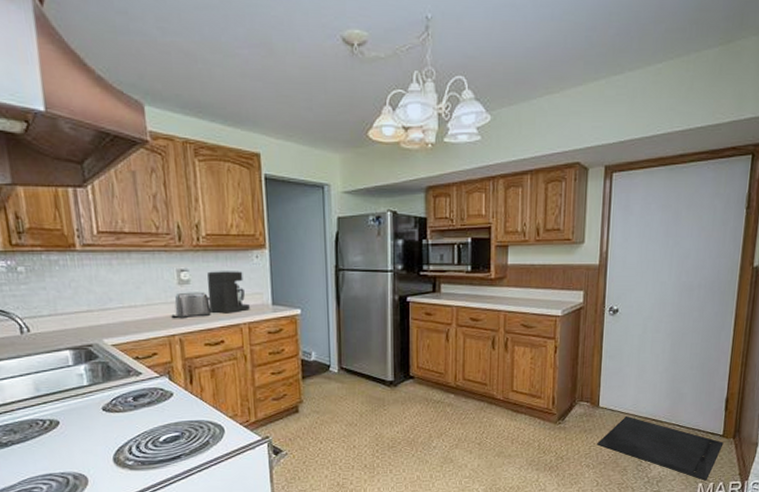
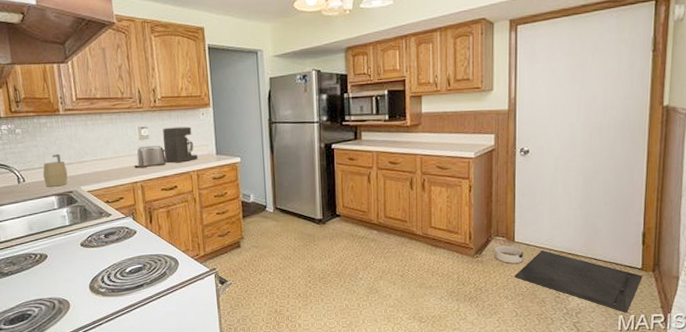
soap dispenser: none [53,298,87,340] -> present [42,153,68,188]
pet bowl: none [577,411,607,431] -> present [494,245,523,264]

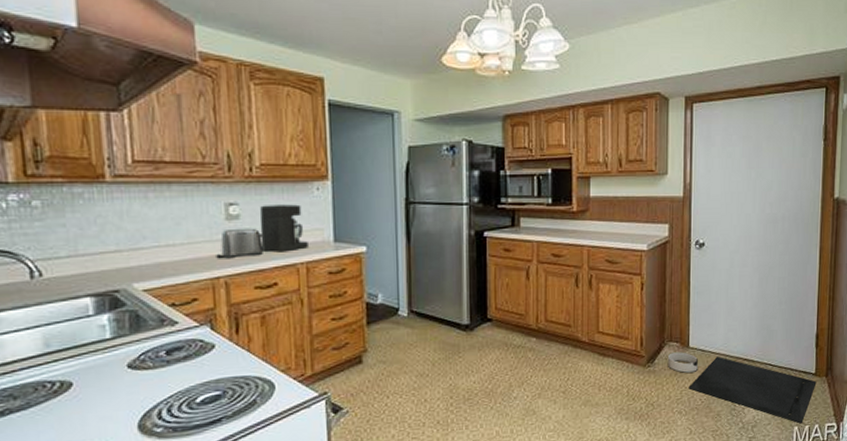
soap dispenser: present [42,153,68,188] -> none [72,237,114,286]

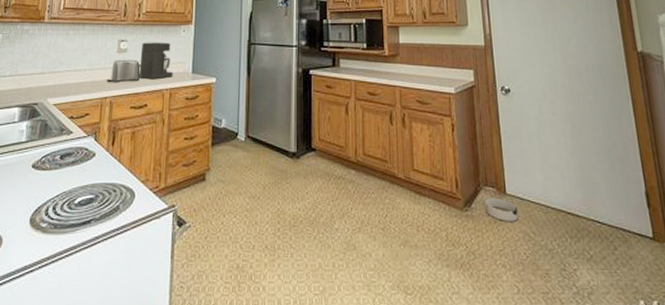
door mat: present [688,356,817,424] -> none [510,206,657,298]

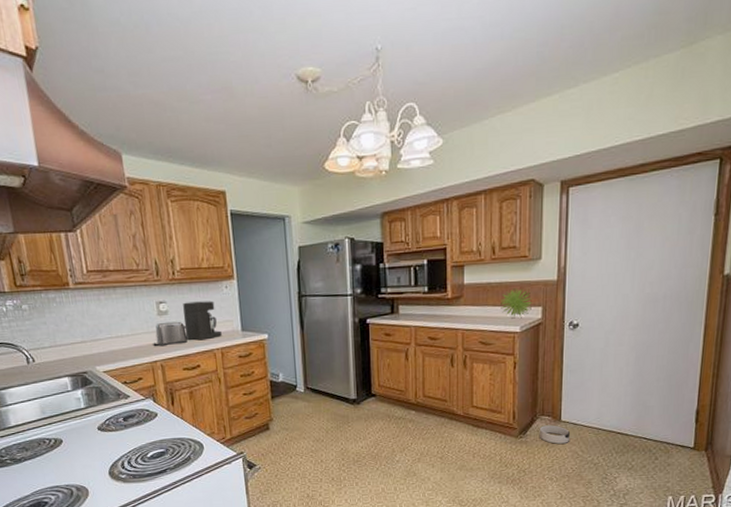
plant: none [434,50,465,80] -> present [501,288,533,318]

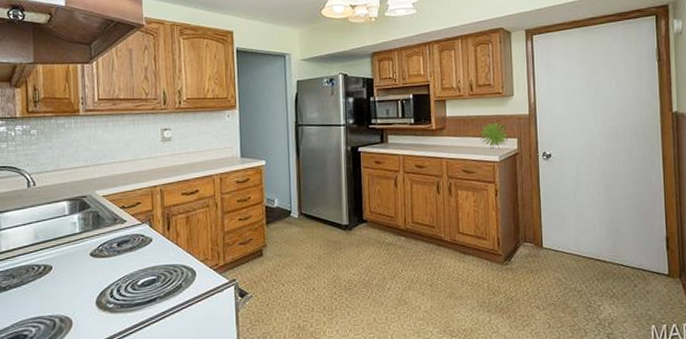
toaster: present [153,321,188,347] -> none [154,147,189,172]
coffee maker: present [183,301,222,341] -> none [186,128,221,166]
pet bowl: present [539,425,570,445] -> none [523,251,552,272]

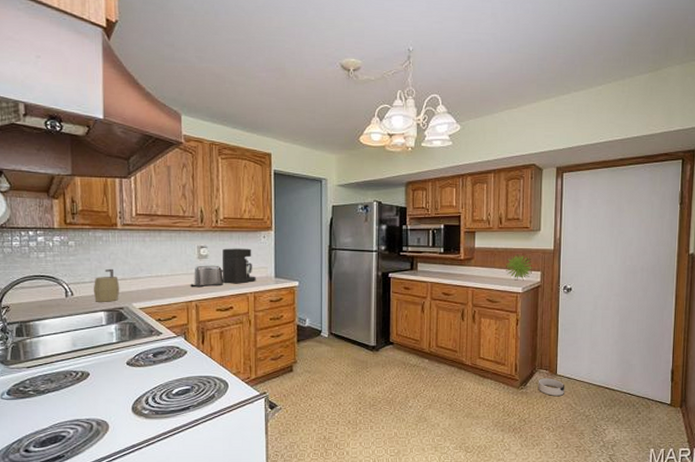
soap dispenser: none [55,156,83,192] -> present [93,268,120,303]
toaster: none [154,147,189,172] -> present [190,265,224,288]
coffee maker: none [186,128,221,166] -> present [222,248,256,284]
pet bowl: none [523,251,552,272] -> present [537,378,564,397]

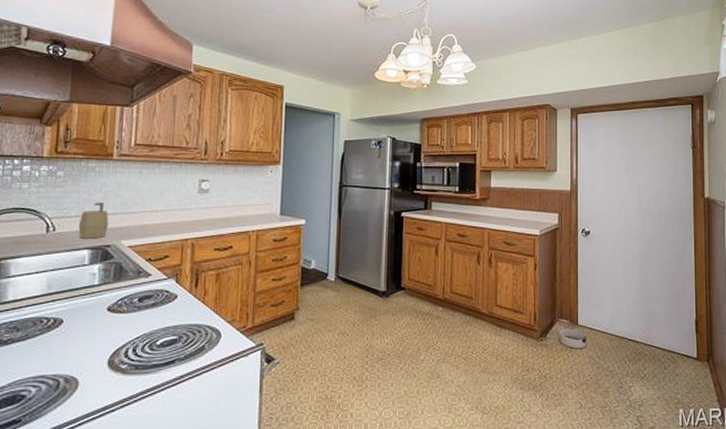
toaster: present [190,265,224,288] -> none [187,200,226,225]
coffee maker: present [222,248,256,284] -> none [223,182,260,221]
plant: present [506,254,533,281] -> none [523,195,551,223]

